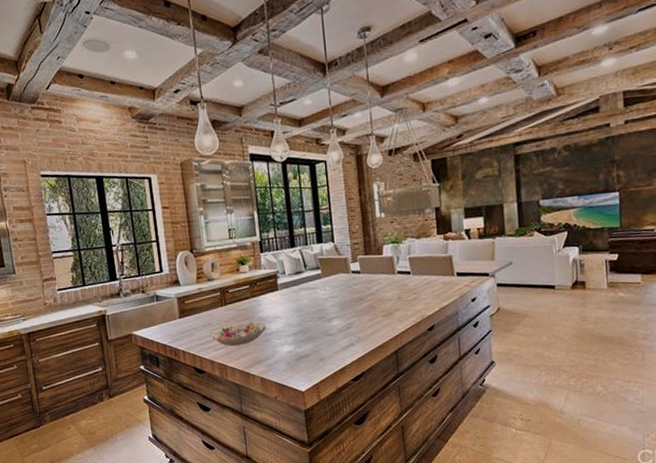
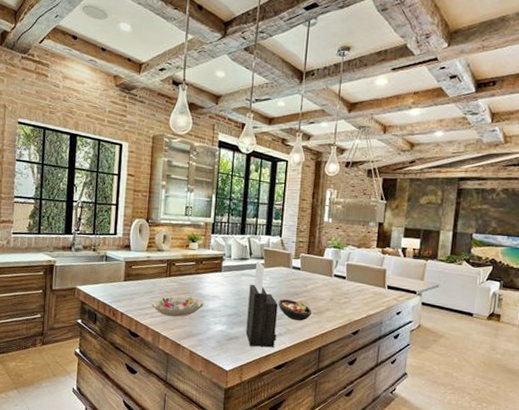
knife block: none [310,271,348,363] -> present [246,260,278,348]
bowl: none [343,305,381,328] -> present [278,299,312,321]

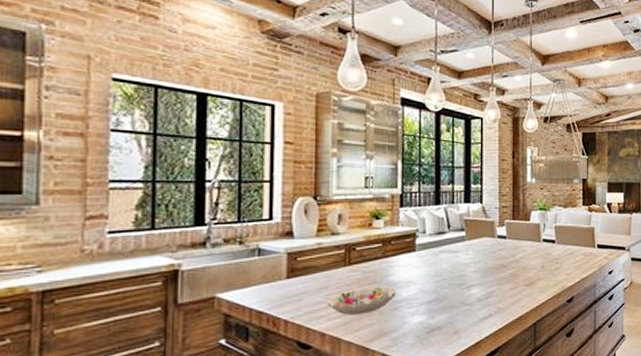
knife block: present [246,260,278,348] -> none [450,233,486,336]
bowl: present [278,299,312,321] -> none [485,273,523,297]

